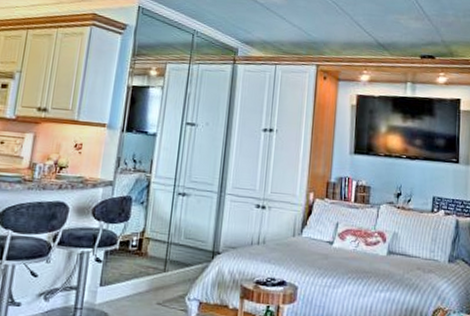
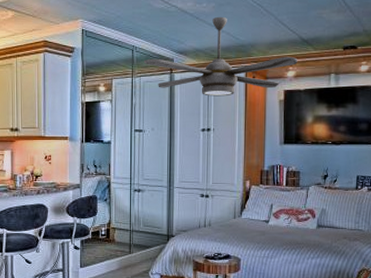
ceiling fan: none [204,9,373,95] -> present [143,16,298,97]

